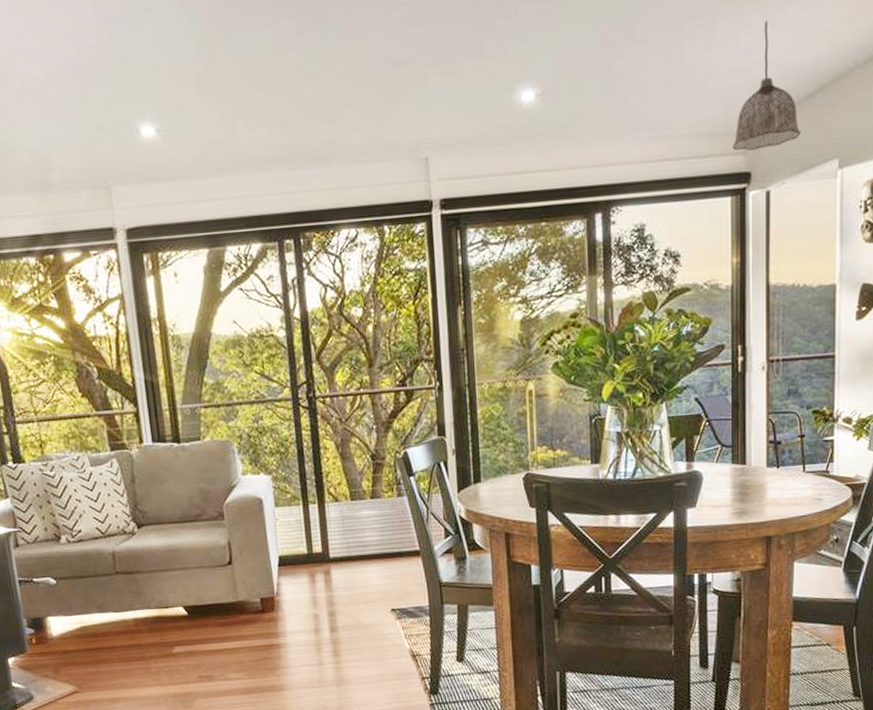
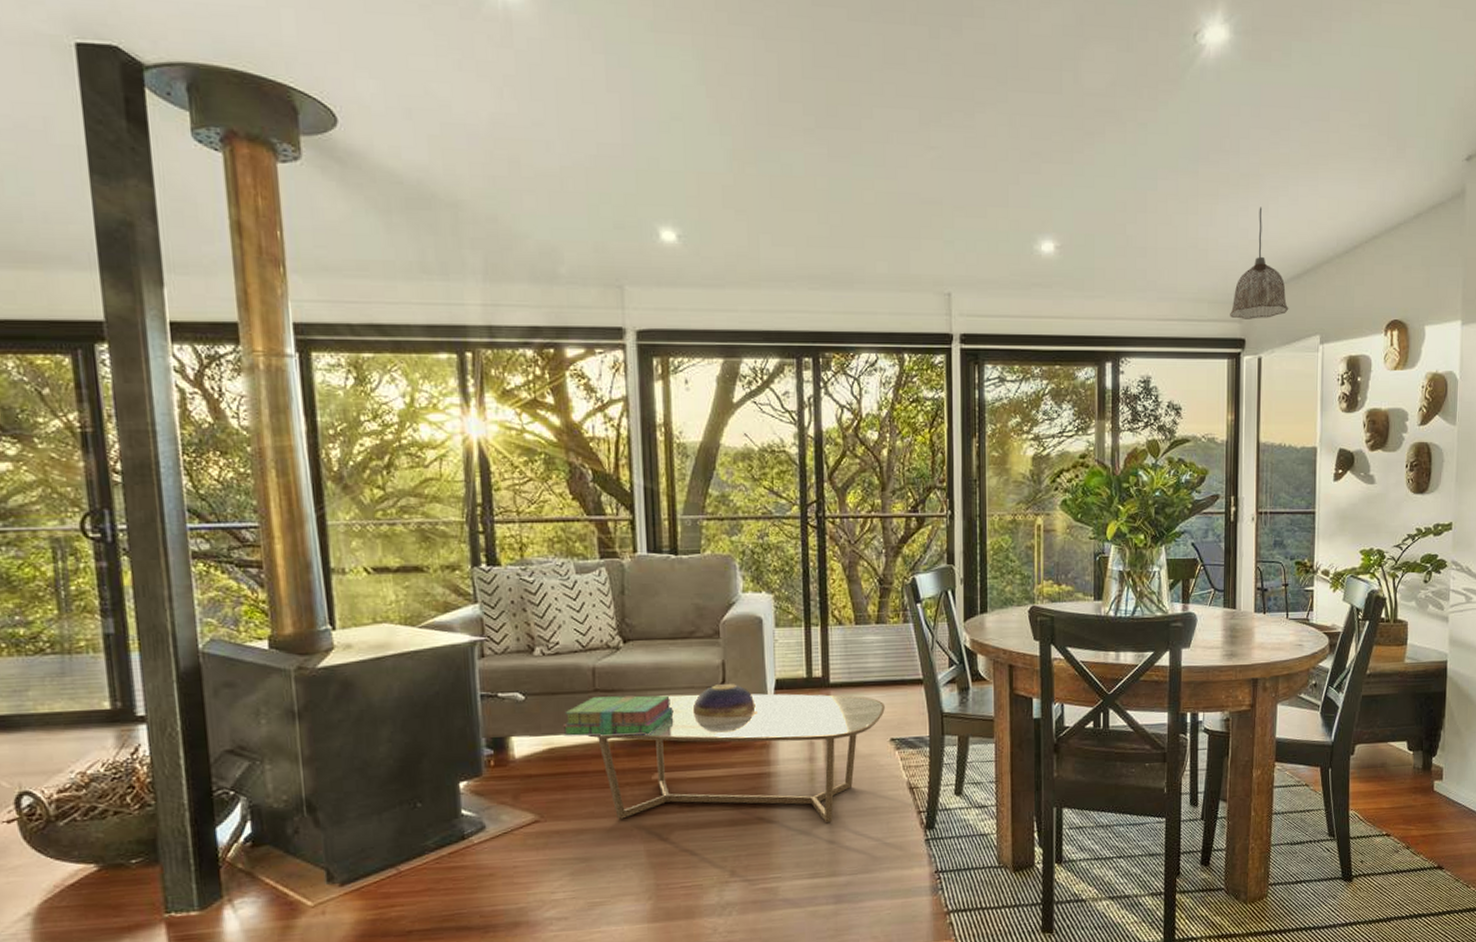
stack of books: none [91,575,188,616] -> present [562,695,674,737]
coffee table: none [113,569,384,690] -> present [587,693,885,823]
decorative bowl: none [204,561,262,594] -> present [692,683,756,718]

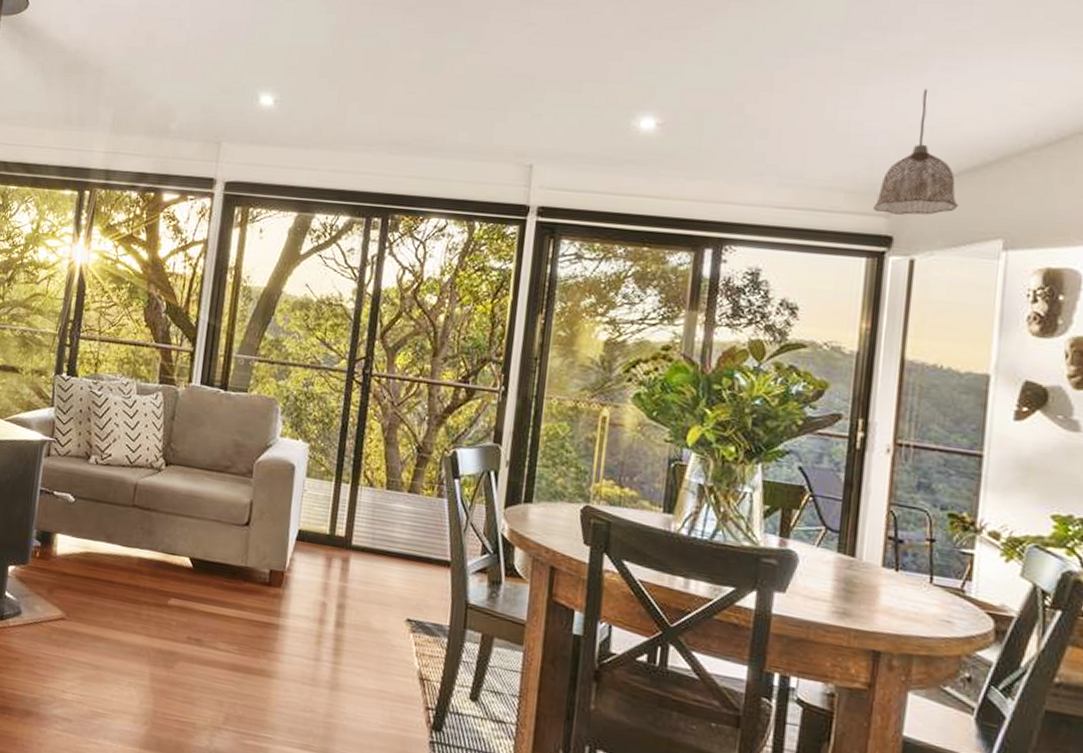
stack of books: present [562,695,674,737] -> none [99,512,199,559]
coffee table: present [587,693,885,823] -> none [119,522,406,695]
decorative bowl: present [692,683,756,718] -> none [215,523,276,559]

